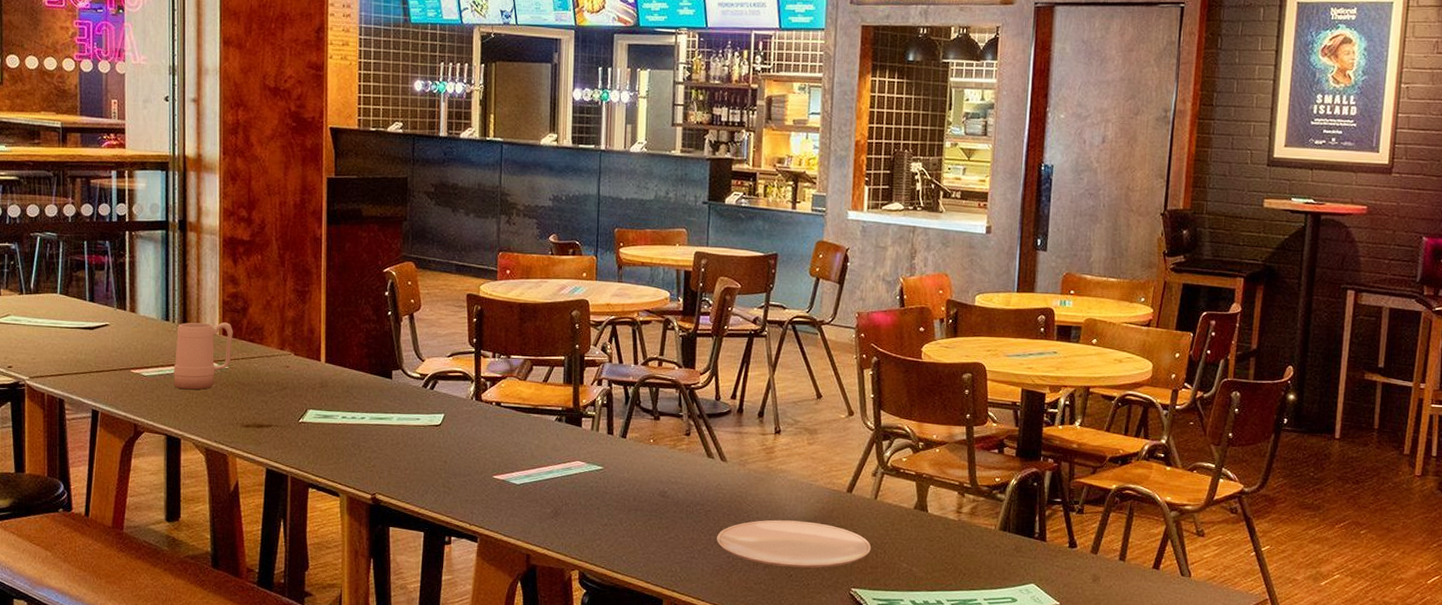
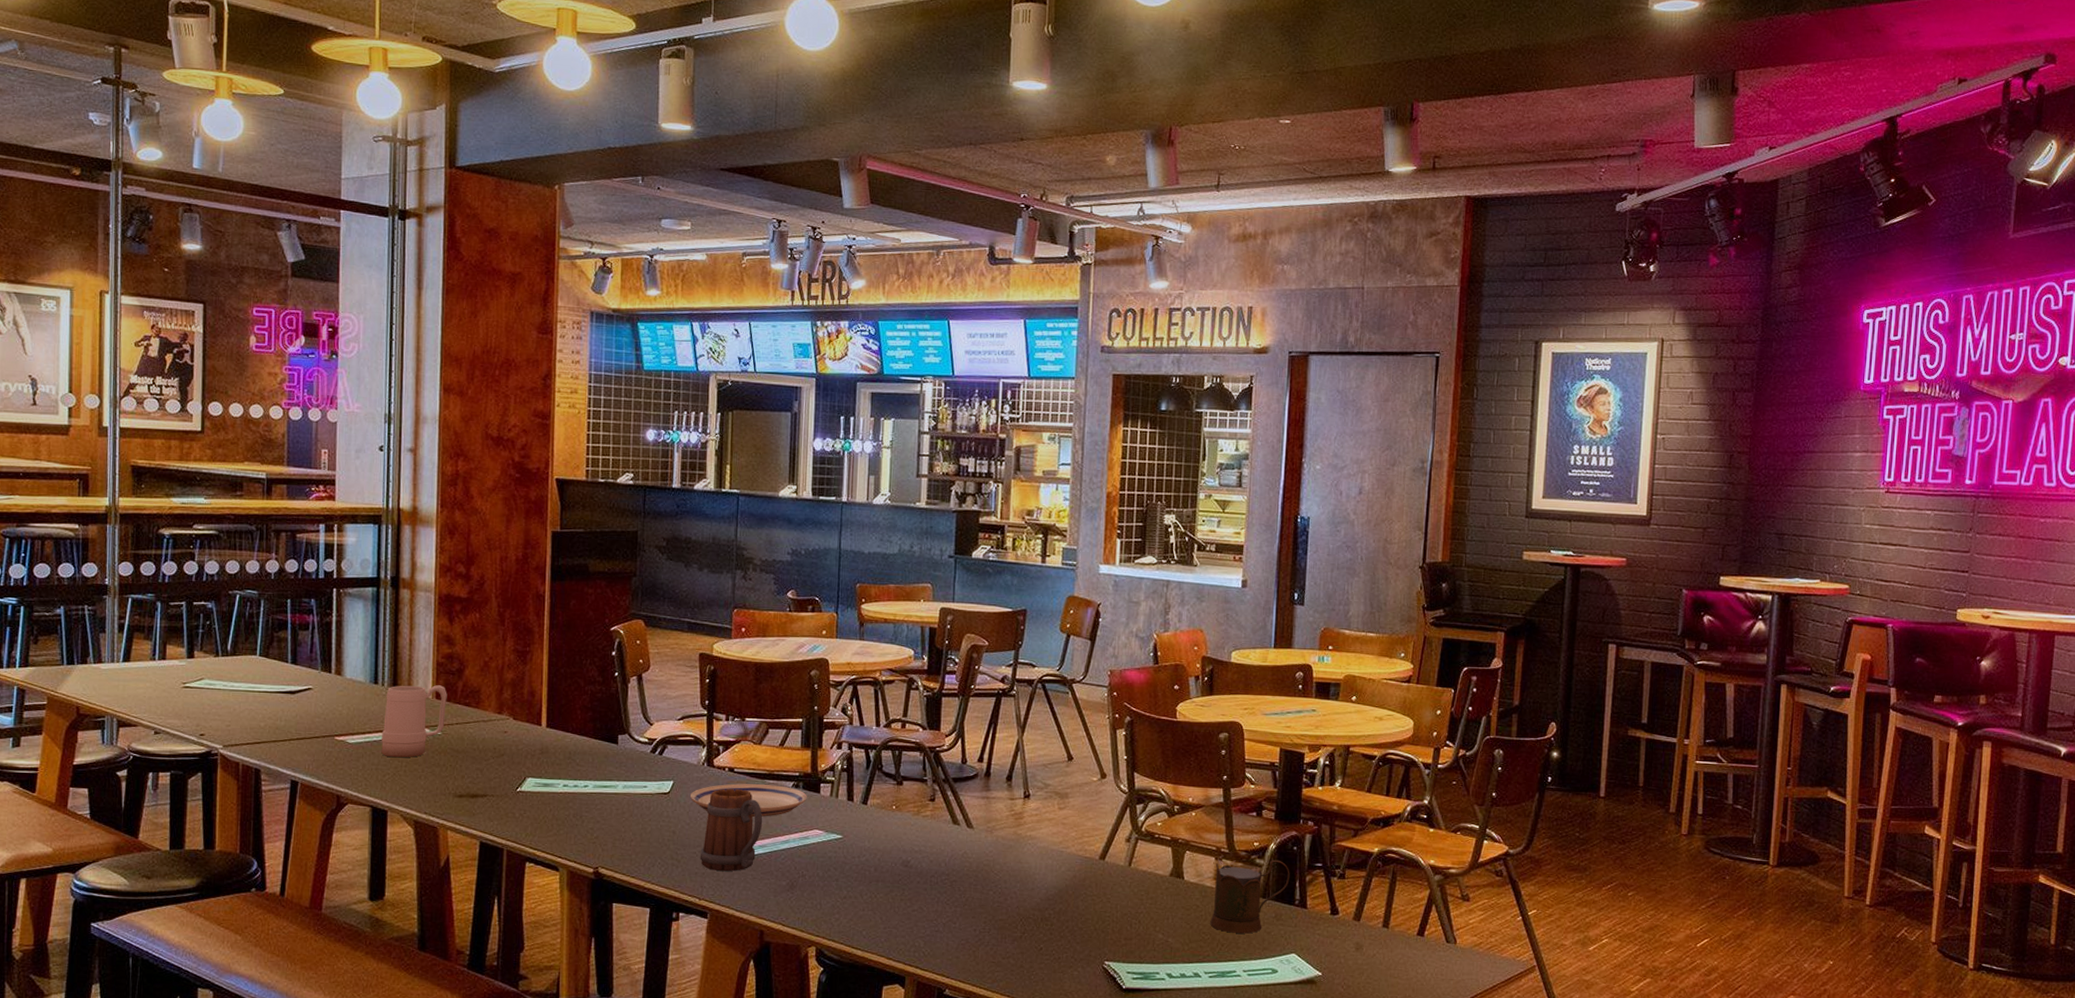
plate: none [459,417,570,449] -> present [689,783,807,818]
beer mug: none [469,421,528,499] -> present [699,788,763,871]
plate: present [717,520,872,568] -> none [963,889,1126,940]
beer mug: none [952,490,1030,564] -> present [1210,855,1290,934]

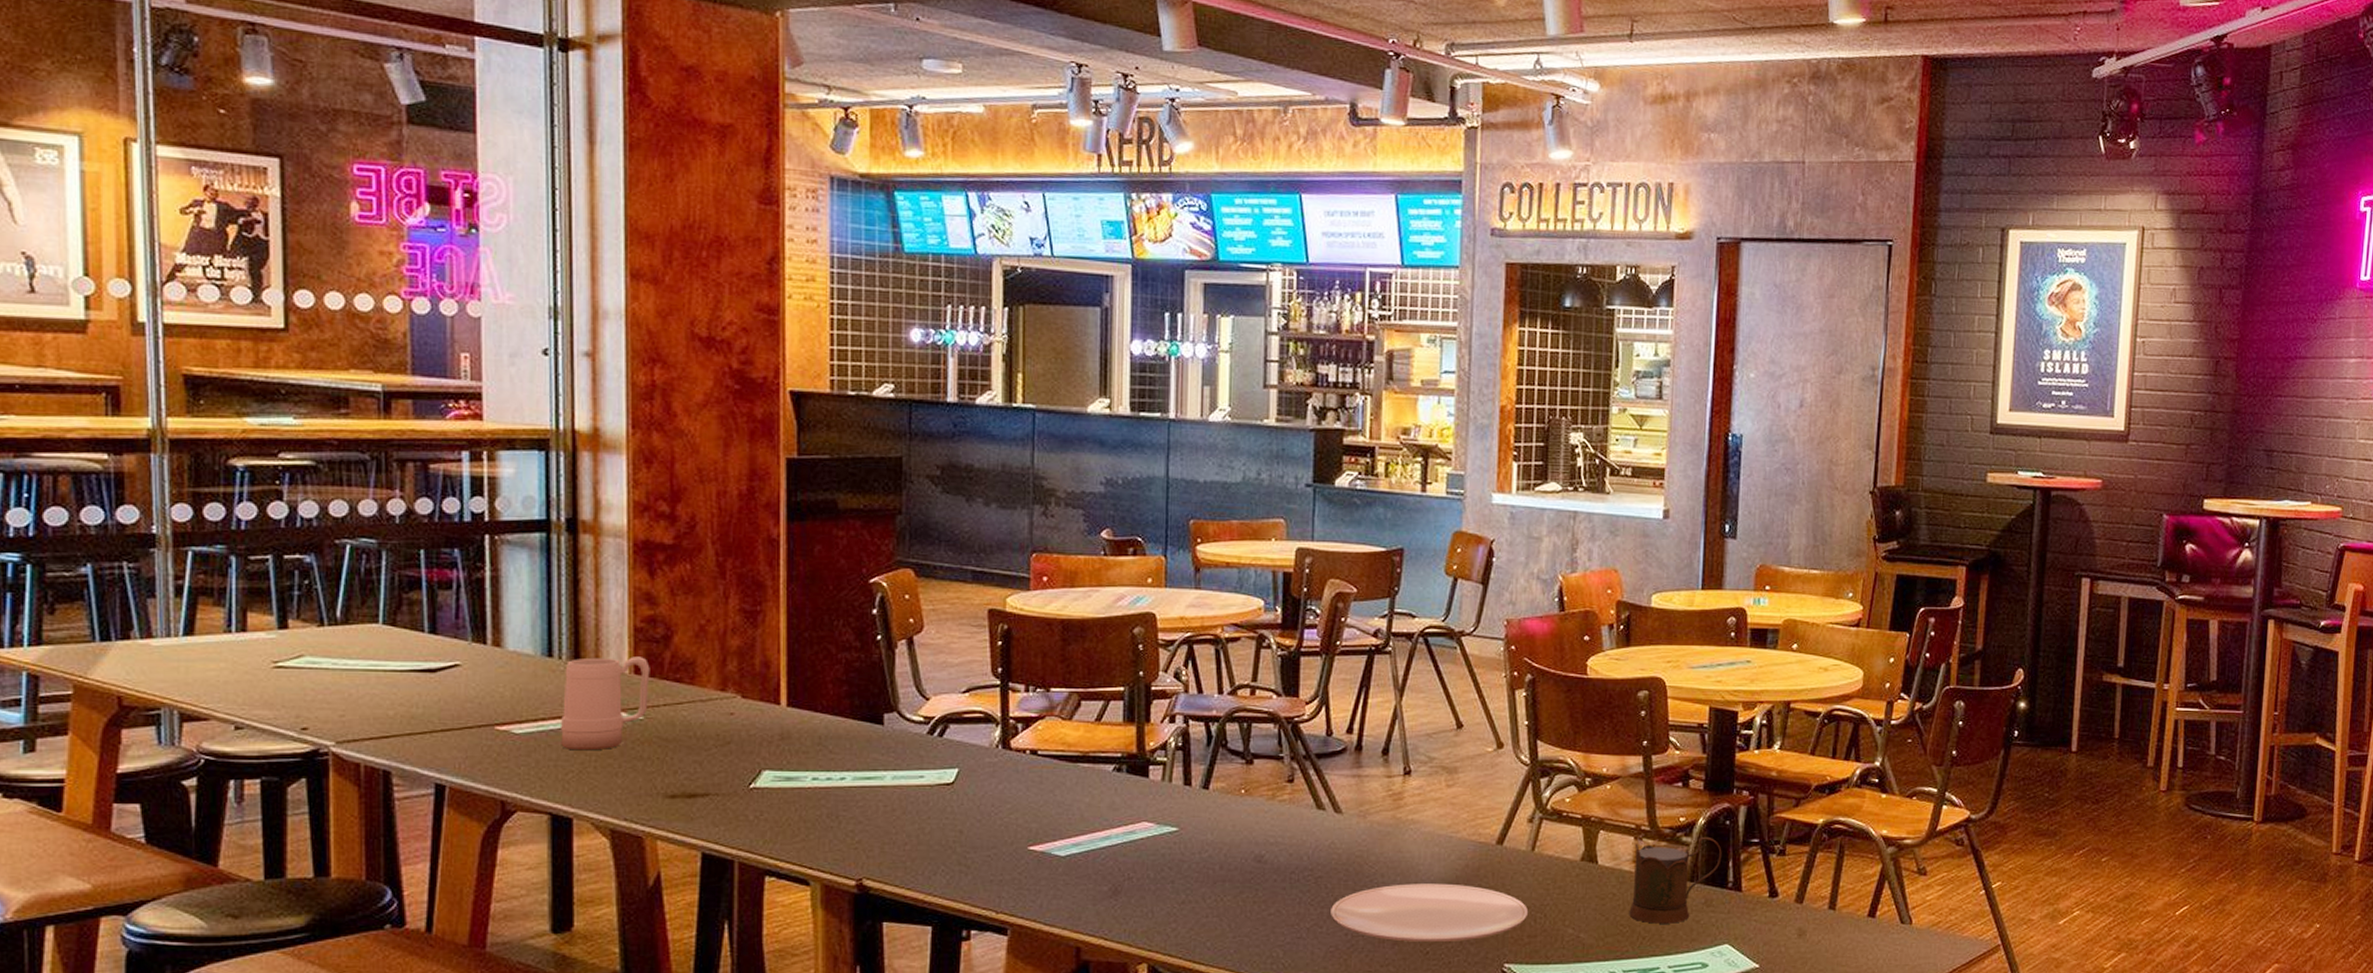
plate: present [689,783,807,818] -> none [980,768,1132,810]
beer mug: present [699,788,763,871] -> none [995,775,1076,876]
plate: none [963,889,1126,940] -> present [1331,883,1529,942]

